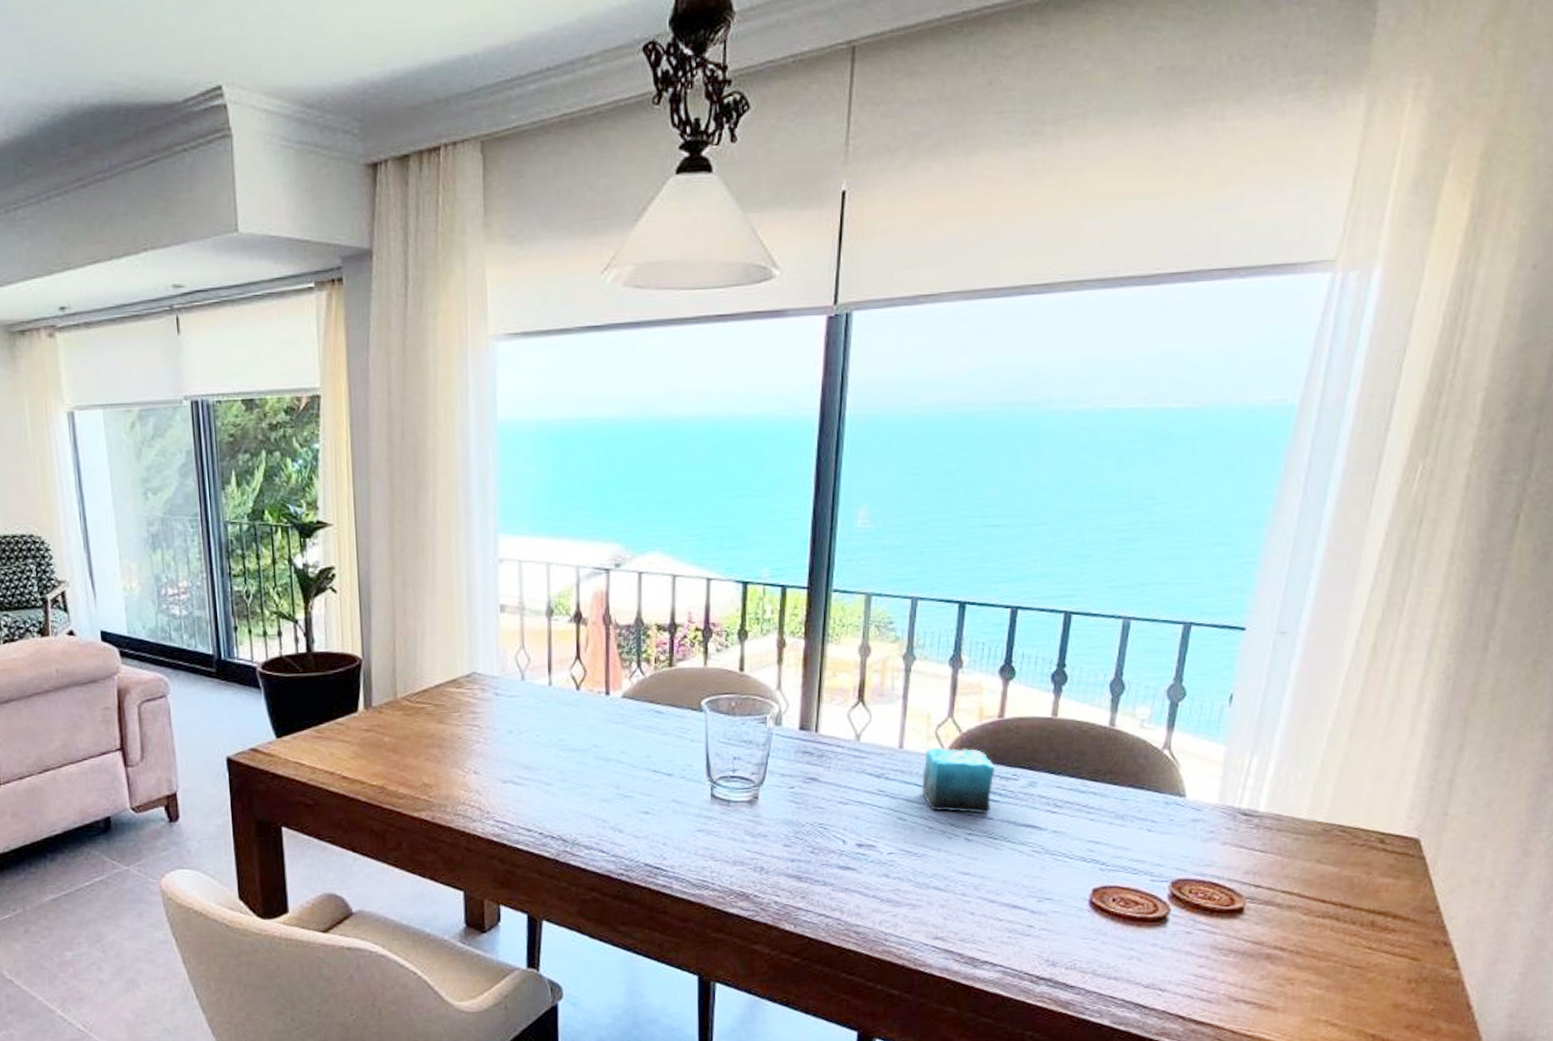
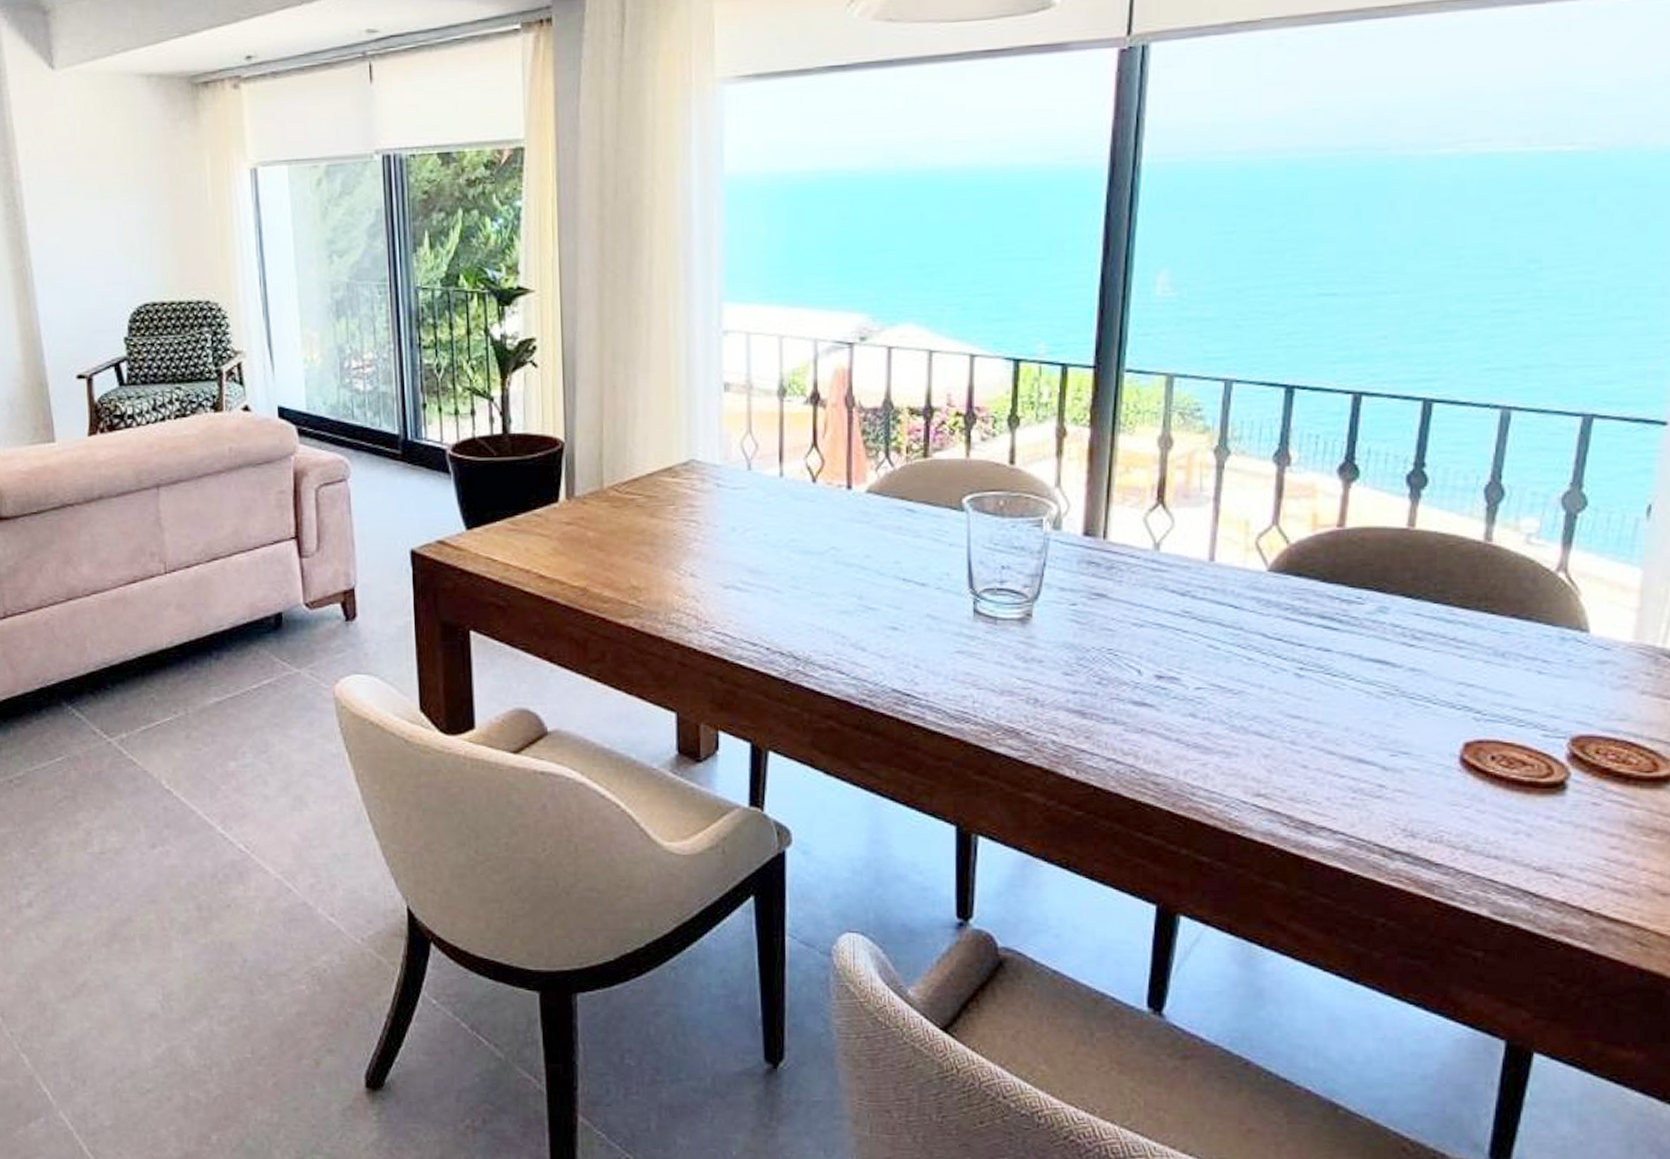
candle: present [922,747,995,814] -> none [1239,560,1333,644]

